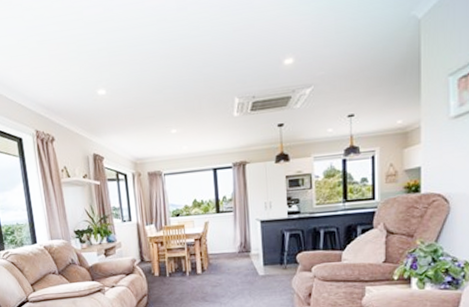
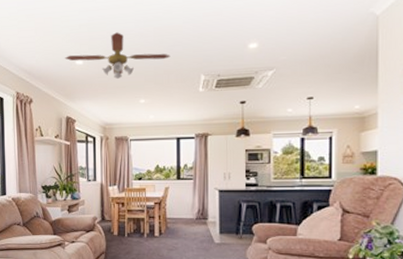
ceiling fan: none [85,55,201,108] -> present [65,32,171,79]

